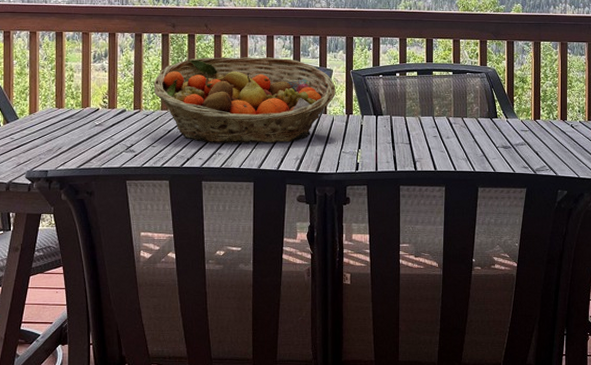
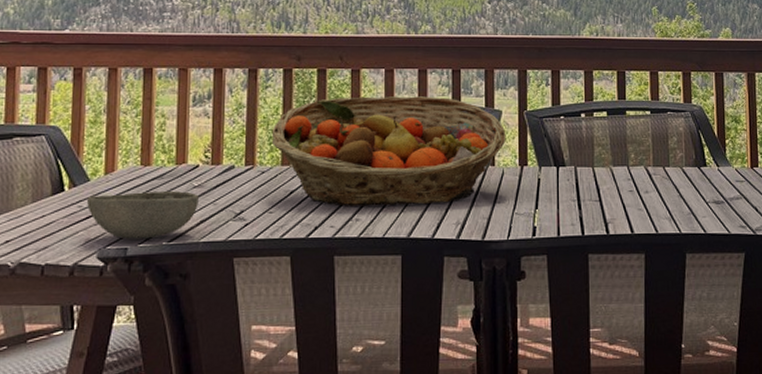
bowl: none [17,128,99,164] -> present [87,191,199,239]

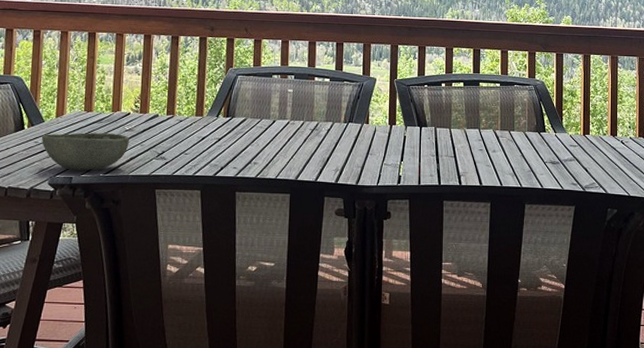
fruit basket: present [271,96,506,207] -> none [188,62,379,154]

